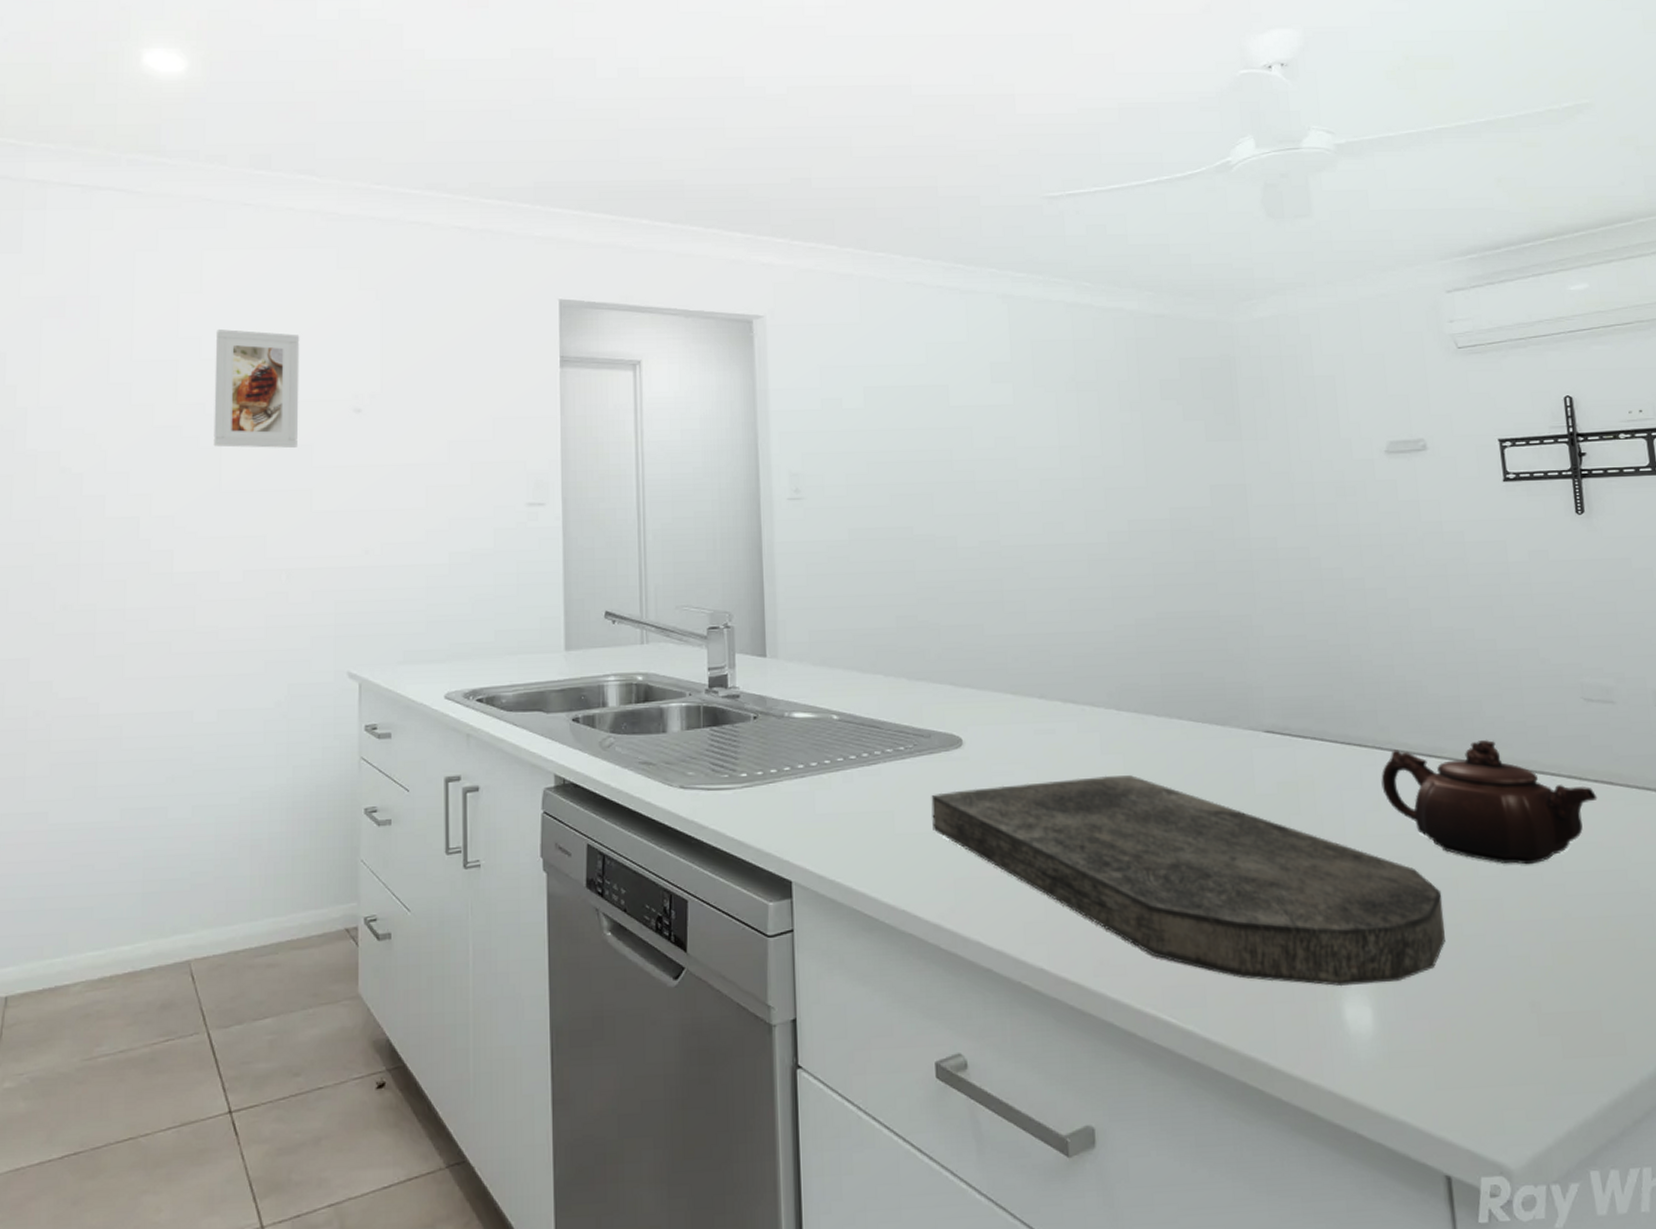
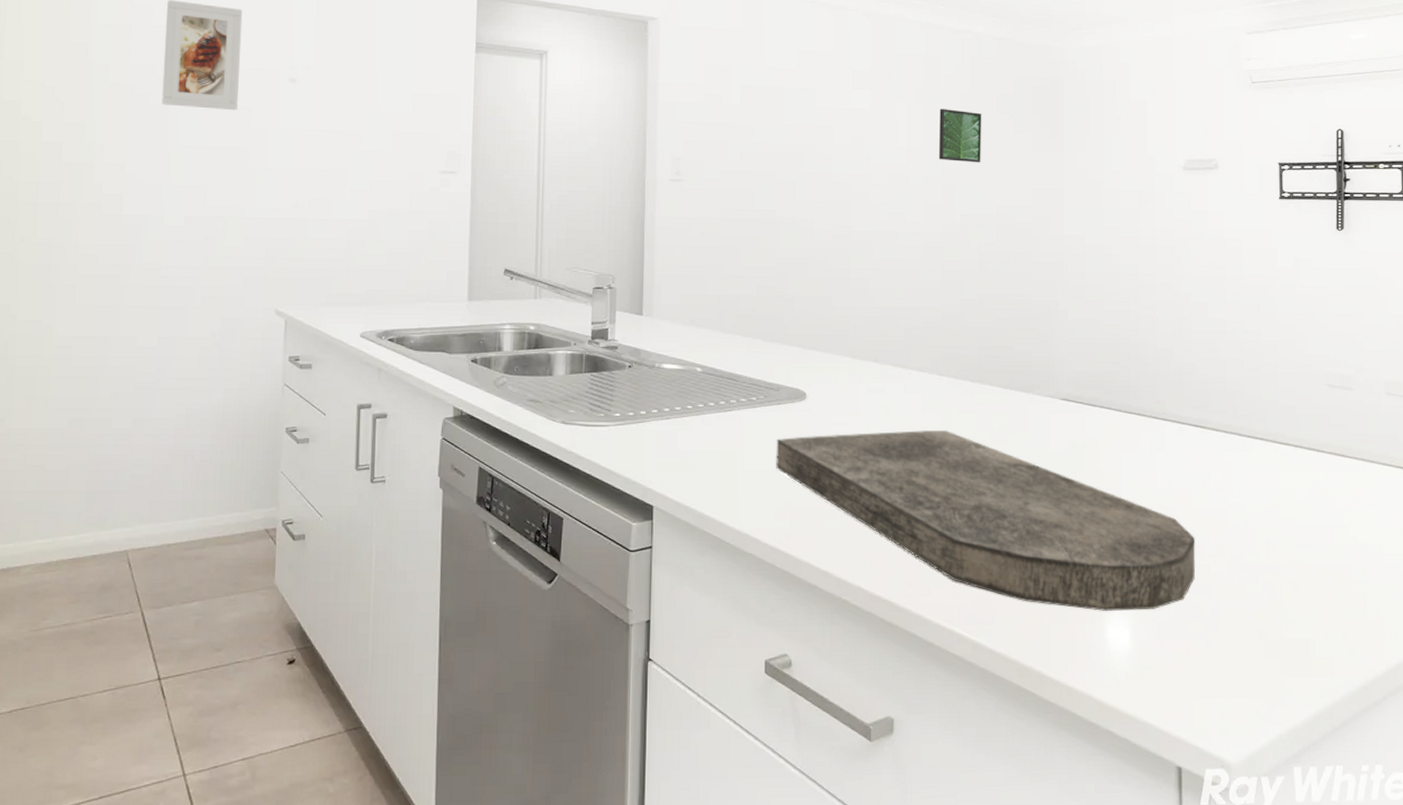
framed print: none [1094,399,1147,460] -> present [938,109,982,163]
teapot: present [1381,739,1598,865] -> none [1154,414,1330,519]

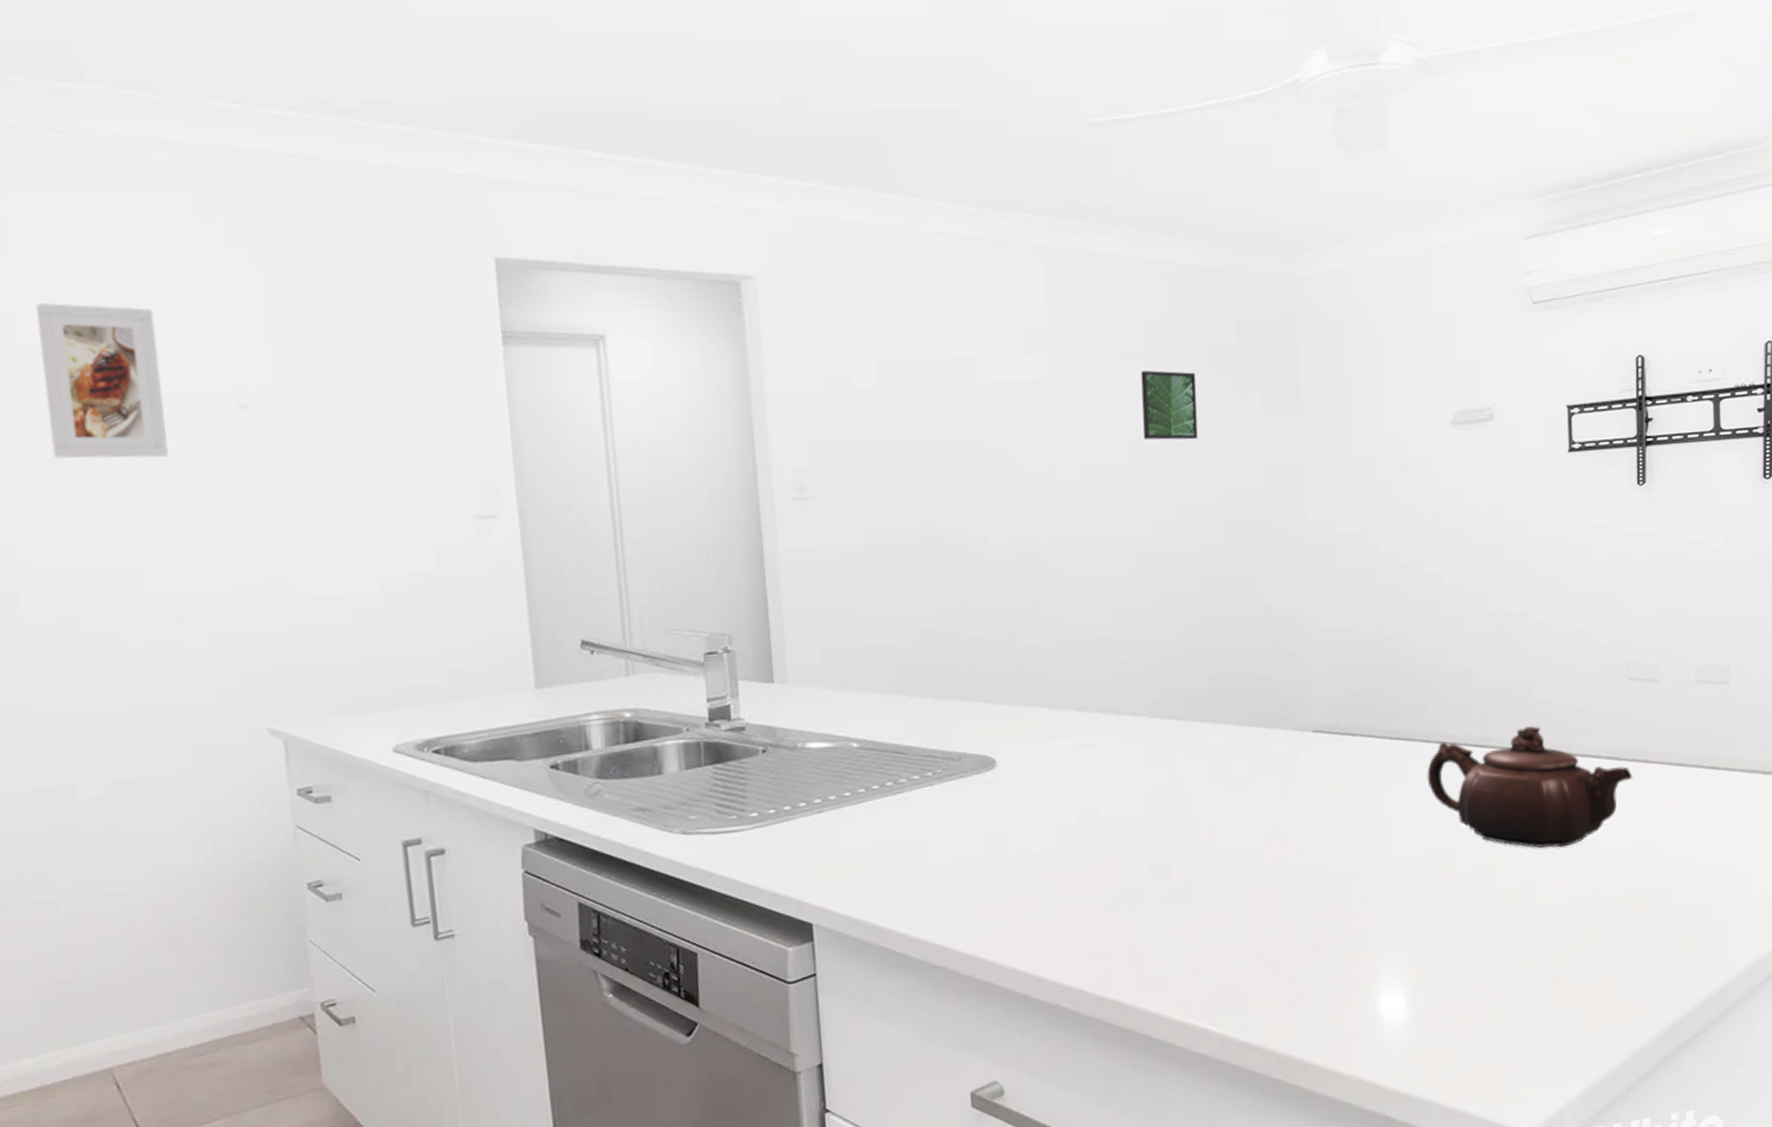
cutting board: present [776,429,1196,612] -> none [962,786,1479,982]
teapot: none [1154,414,1330,519] -> present [1427,725,1633,848]

